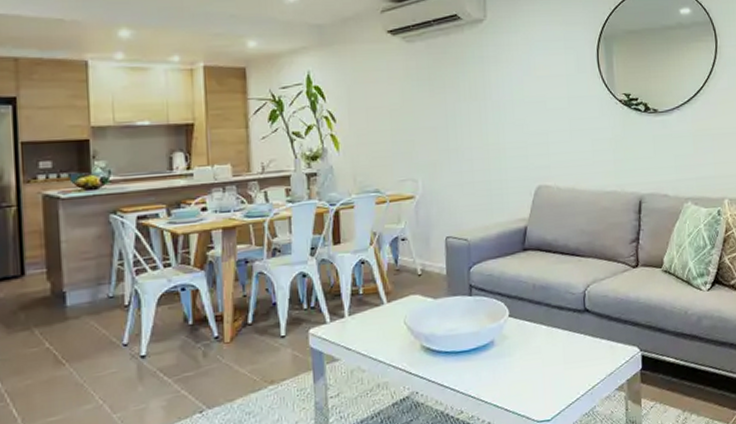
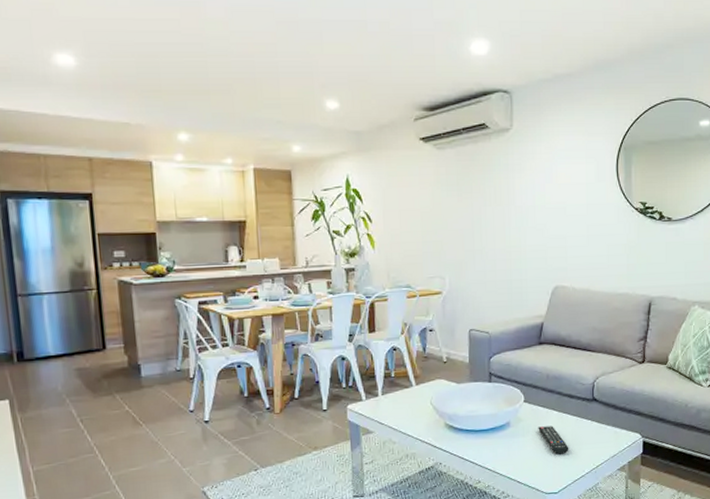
remote control: none [525,342,561,375] -> present [538,426,569,454]

